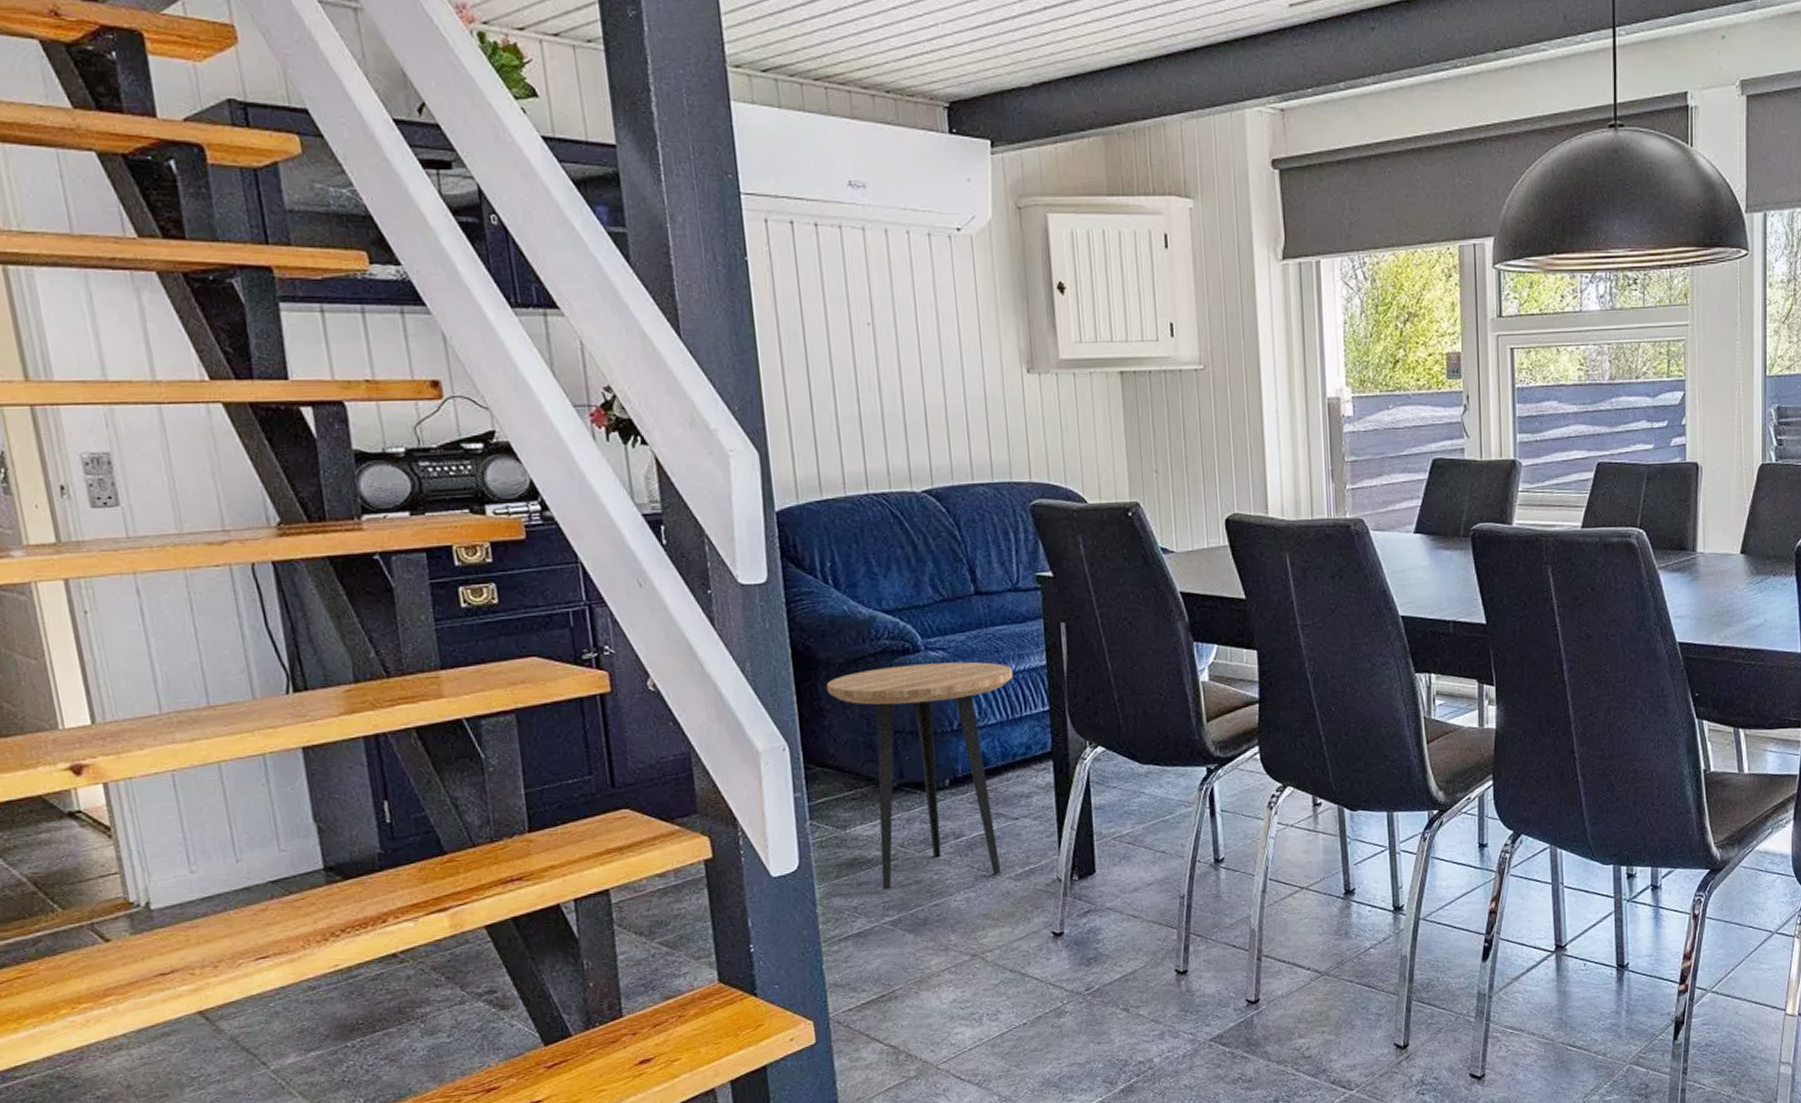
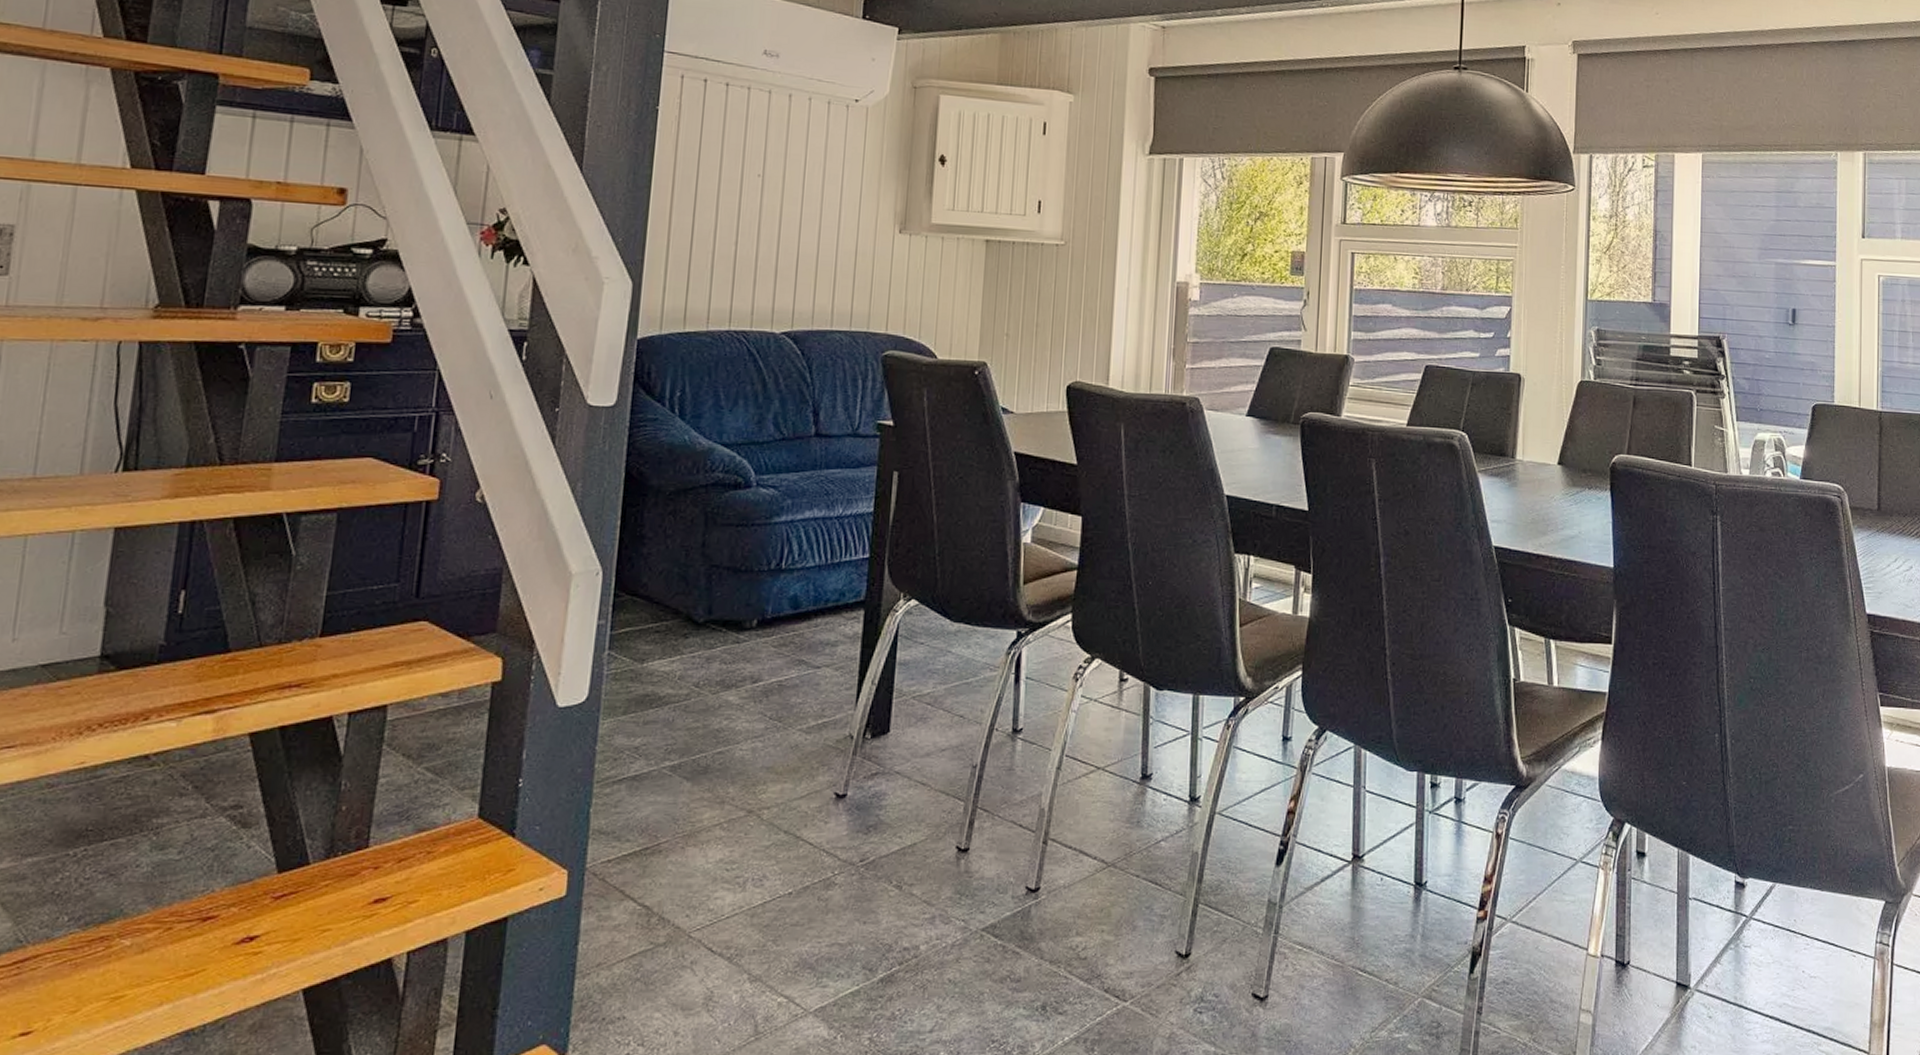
side table: present [826,661,1014,890] -> none [651,499,840,732]

